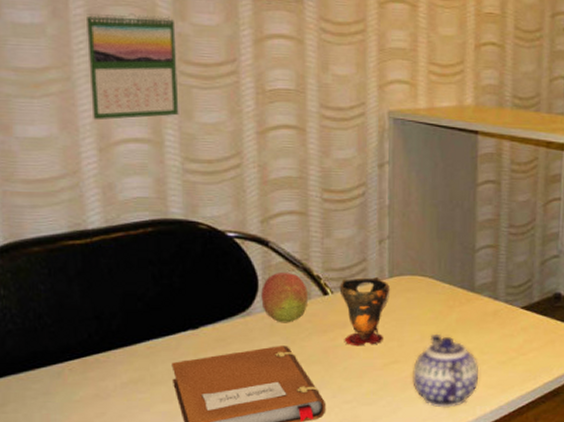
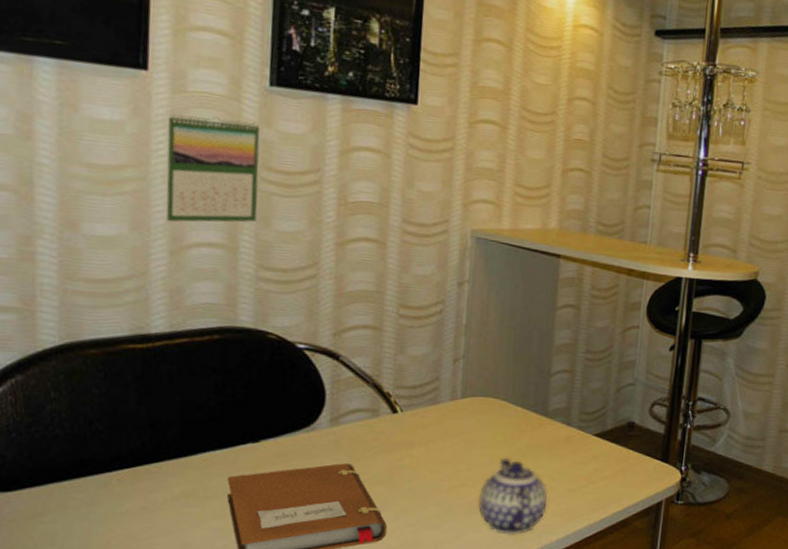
fruit: present [261,273,308,323] -> none [327,388,377,441]
cup: present [339,276,391,347] -> none [409,396,463,468]

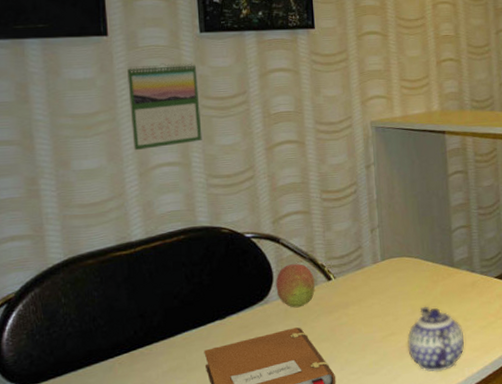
fruit: none [327,388,377,441] -> present [276,264,315,308]

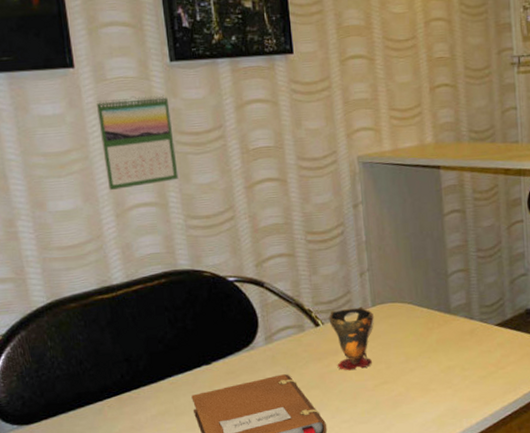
fruit: present [276,264,315,308] -> none [261,309,302,354]
cup: none [340,260,384,323] -> present [329,306,375,371]
teapot: present [407,307,464,372] -> none [401,355,462,422]

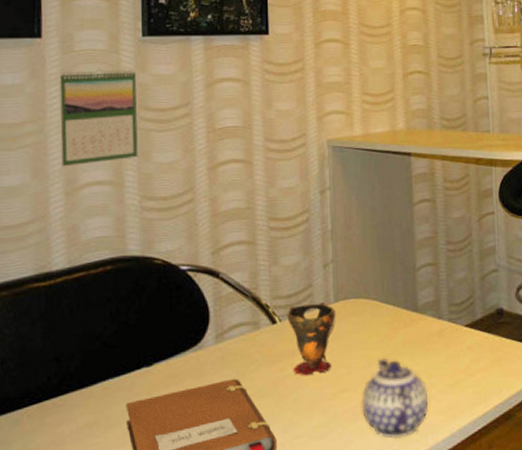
teapot: none [401,355,462,422] -> present [362,359,428,439]

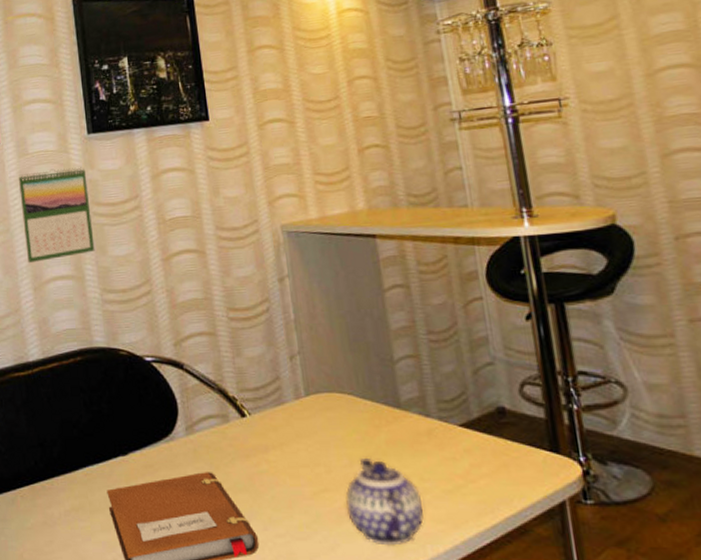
cup: present [287,301,337,376] -> none [256,395,310,473]

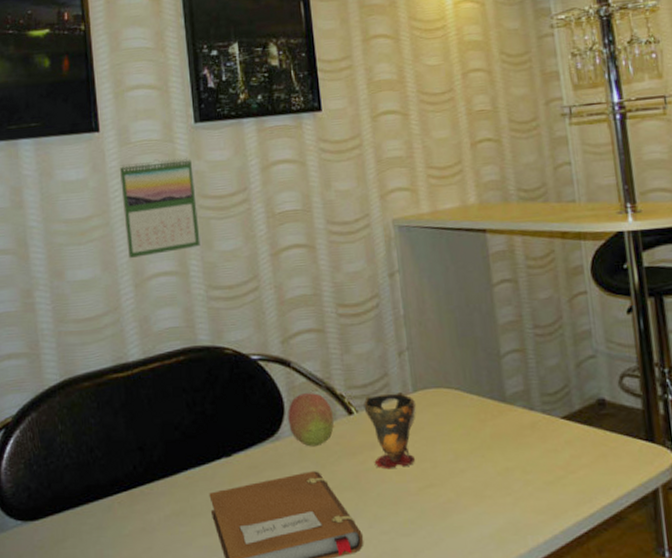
fruit: none [181,395,227,448] -> present [287,393,334,447]
cup: none [256,395,310,473] -> present [363,391,417,470]
teapot: present [345,458,424,546] -> none [450,453,525,538]

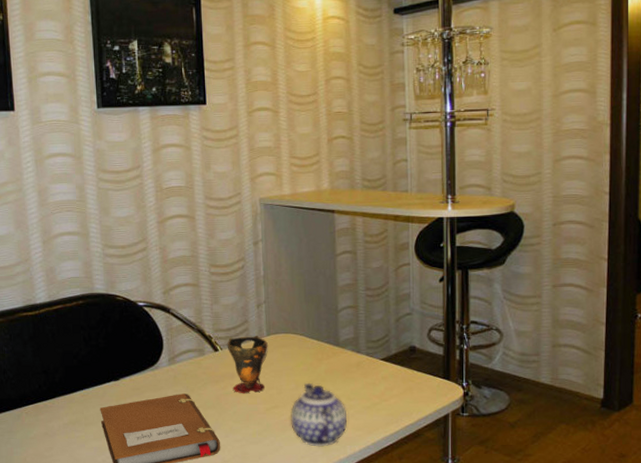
calendar: present [120,157,201,259] -> none [32,137,99,220]
fruit: present [287,393,334,447] -> none [166,334,202,375]
teapot: none [450,453,525,538] -> present [290,383,347,447]

